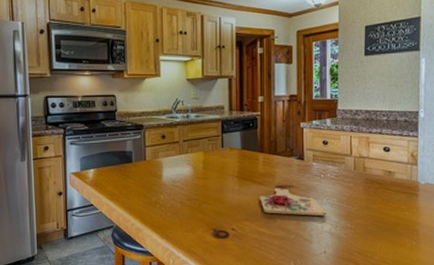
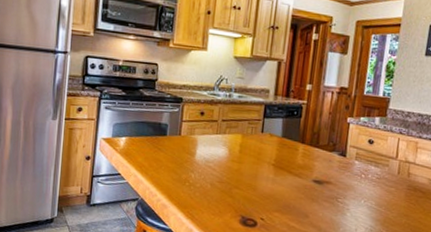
cutting board: present [260,188,327,216] -> none [294,182,363,219]

